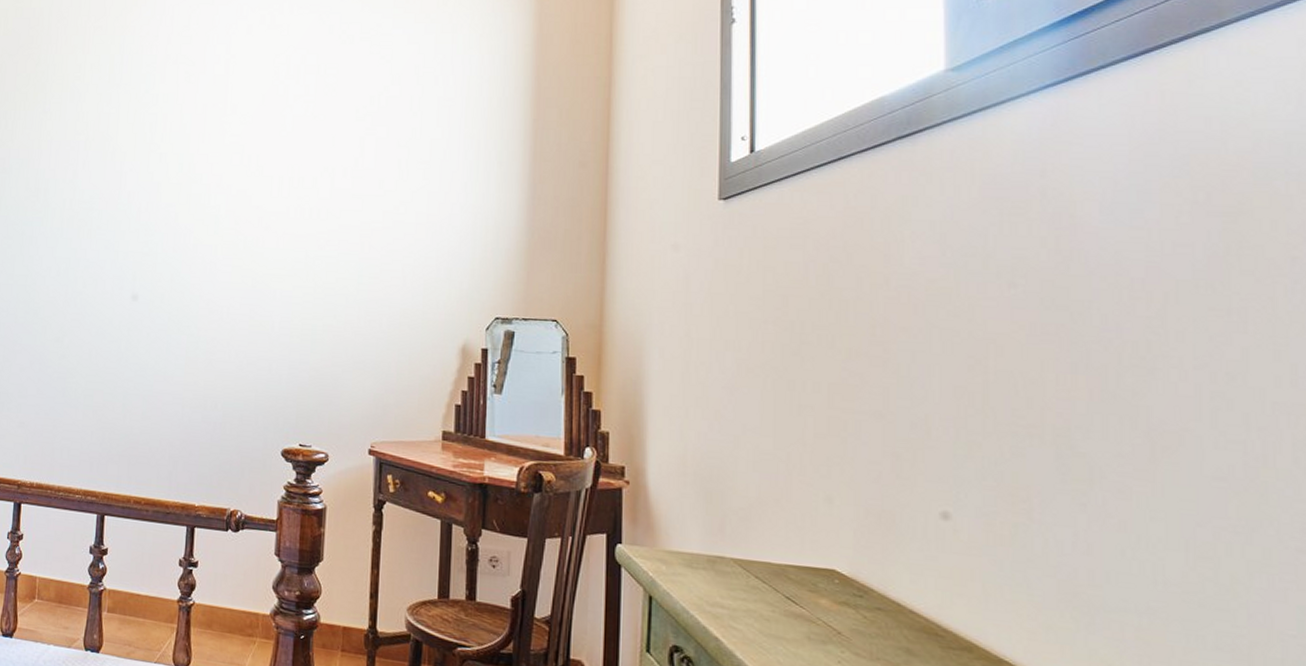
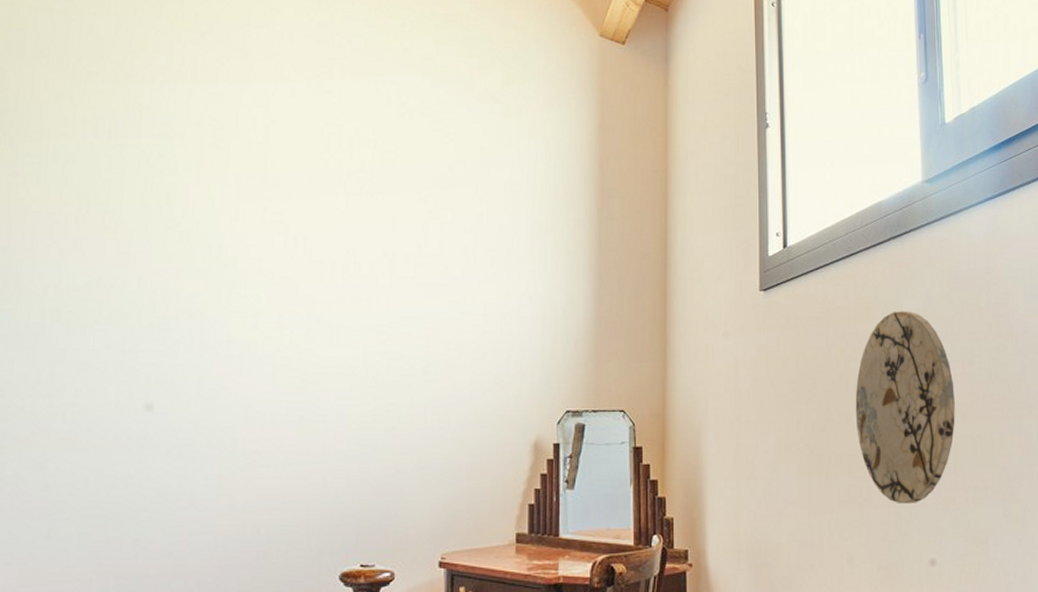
decorative plate: none [840,222,986,445] -> present [855,311,955,504]

